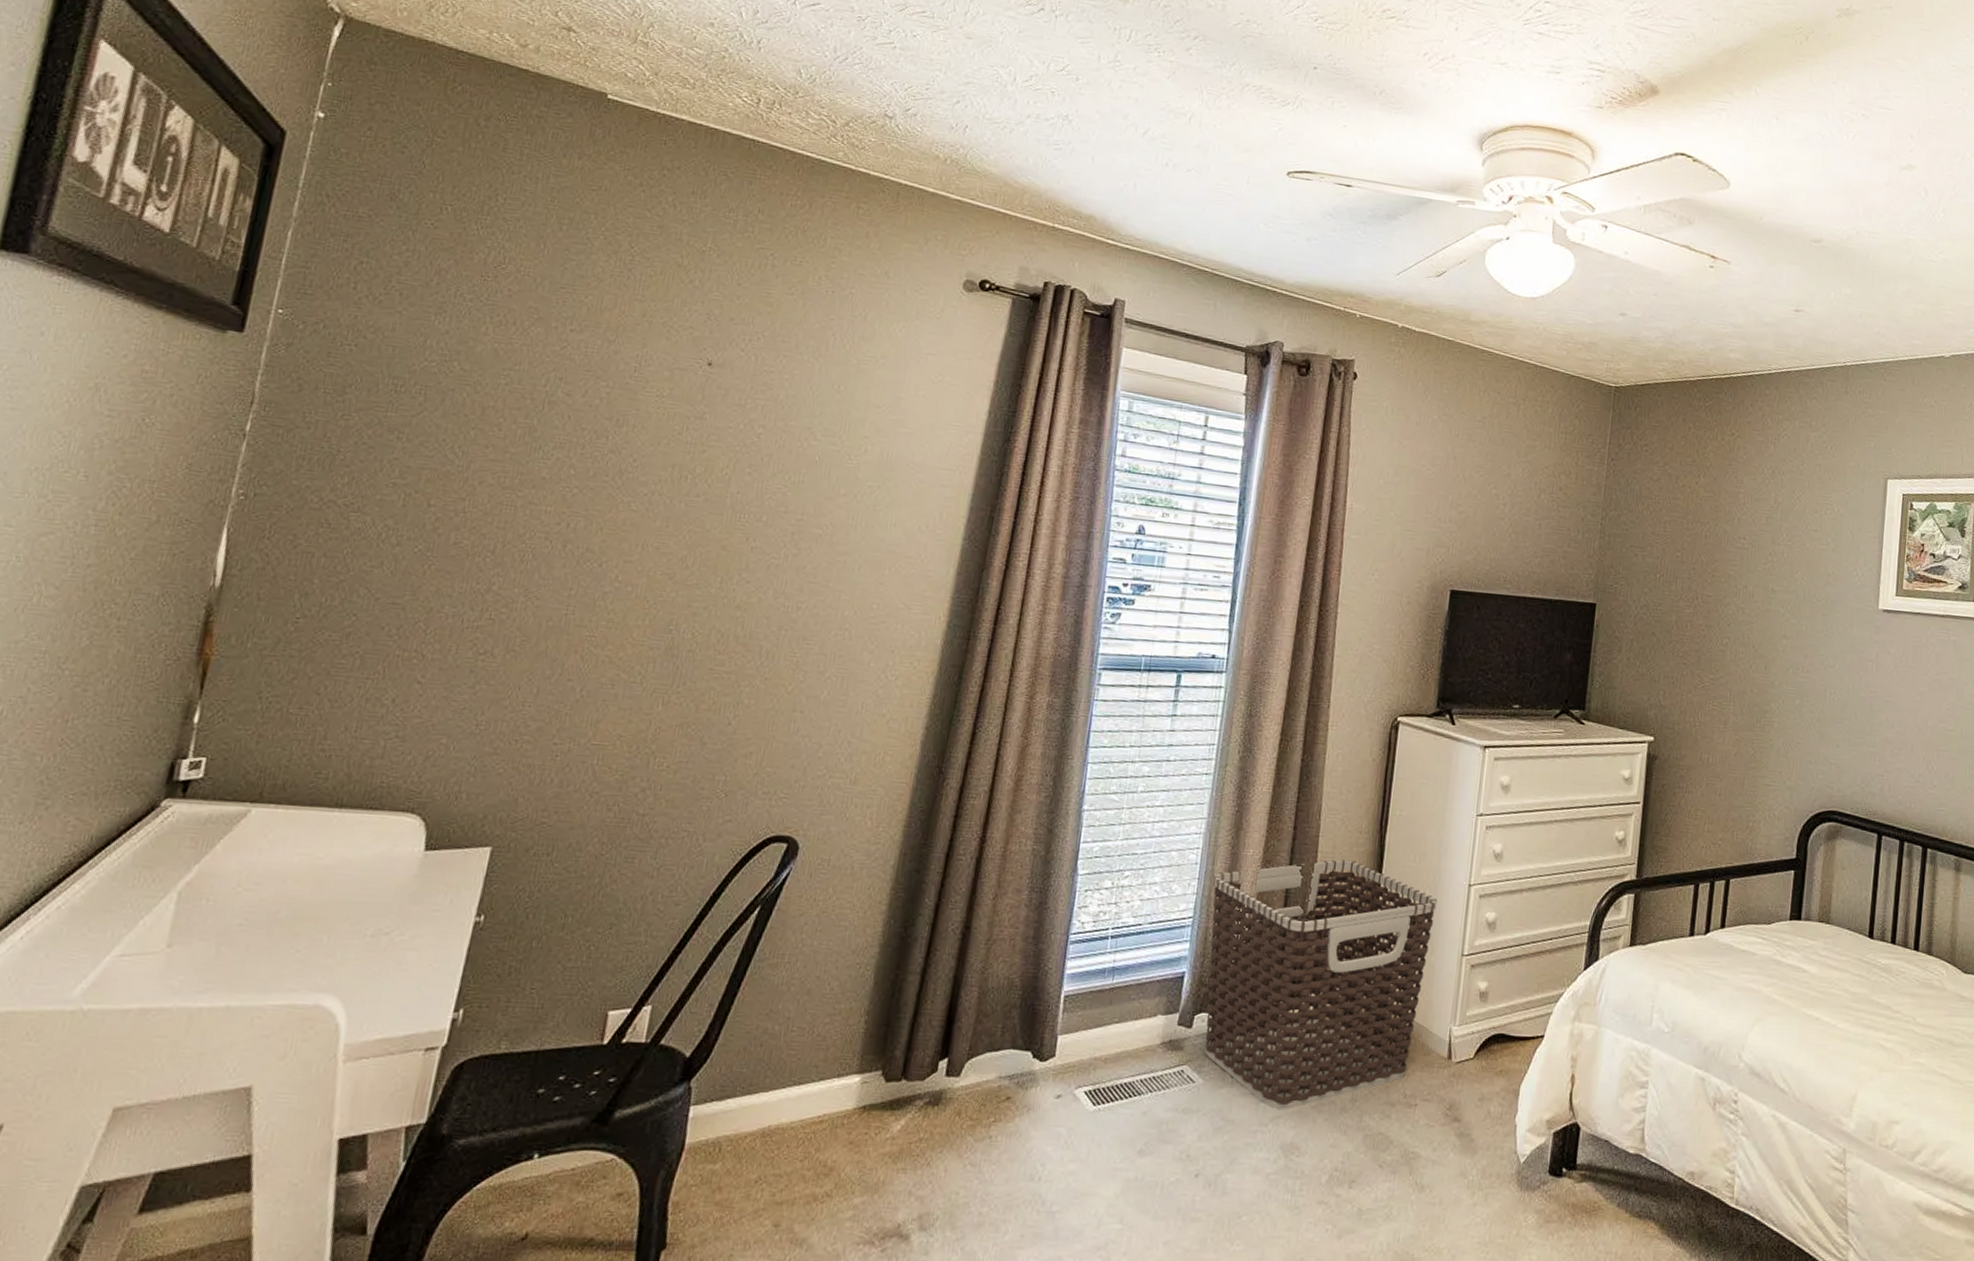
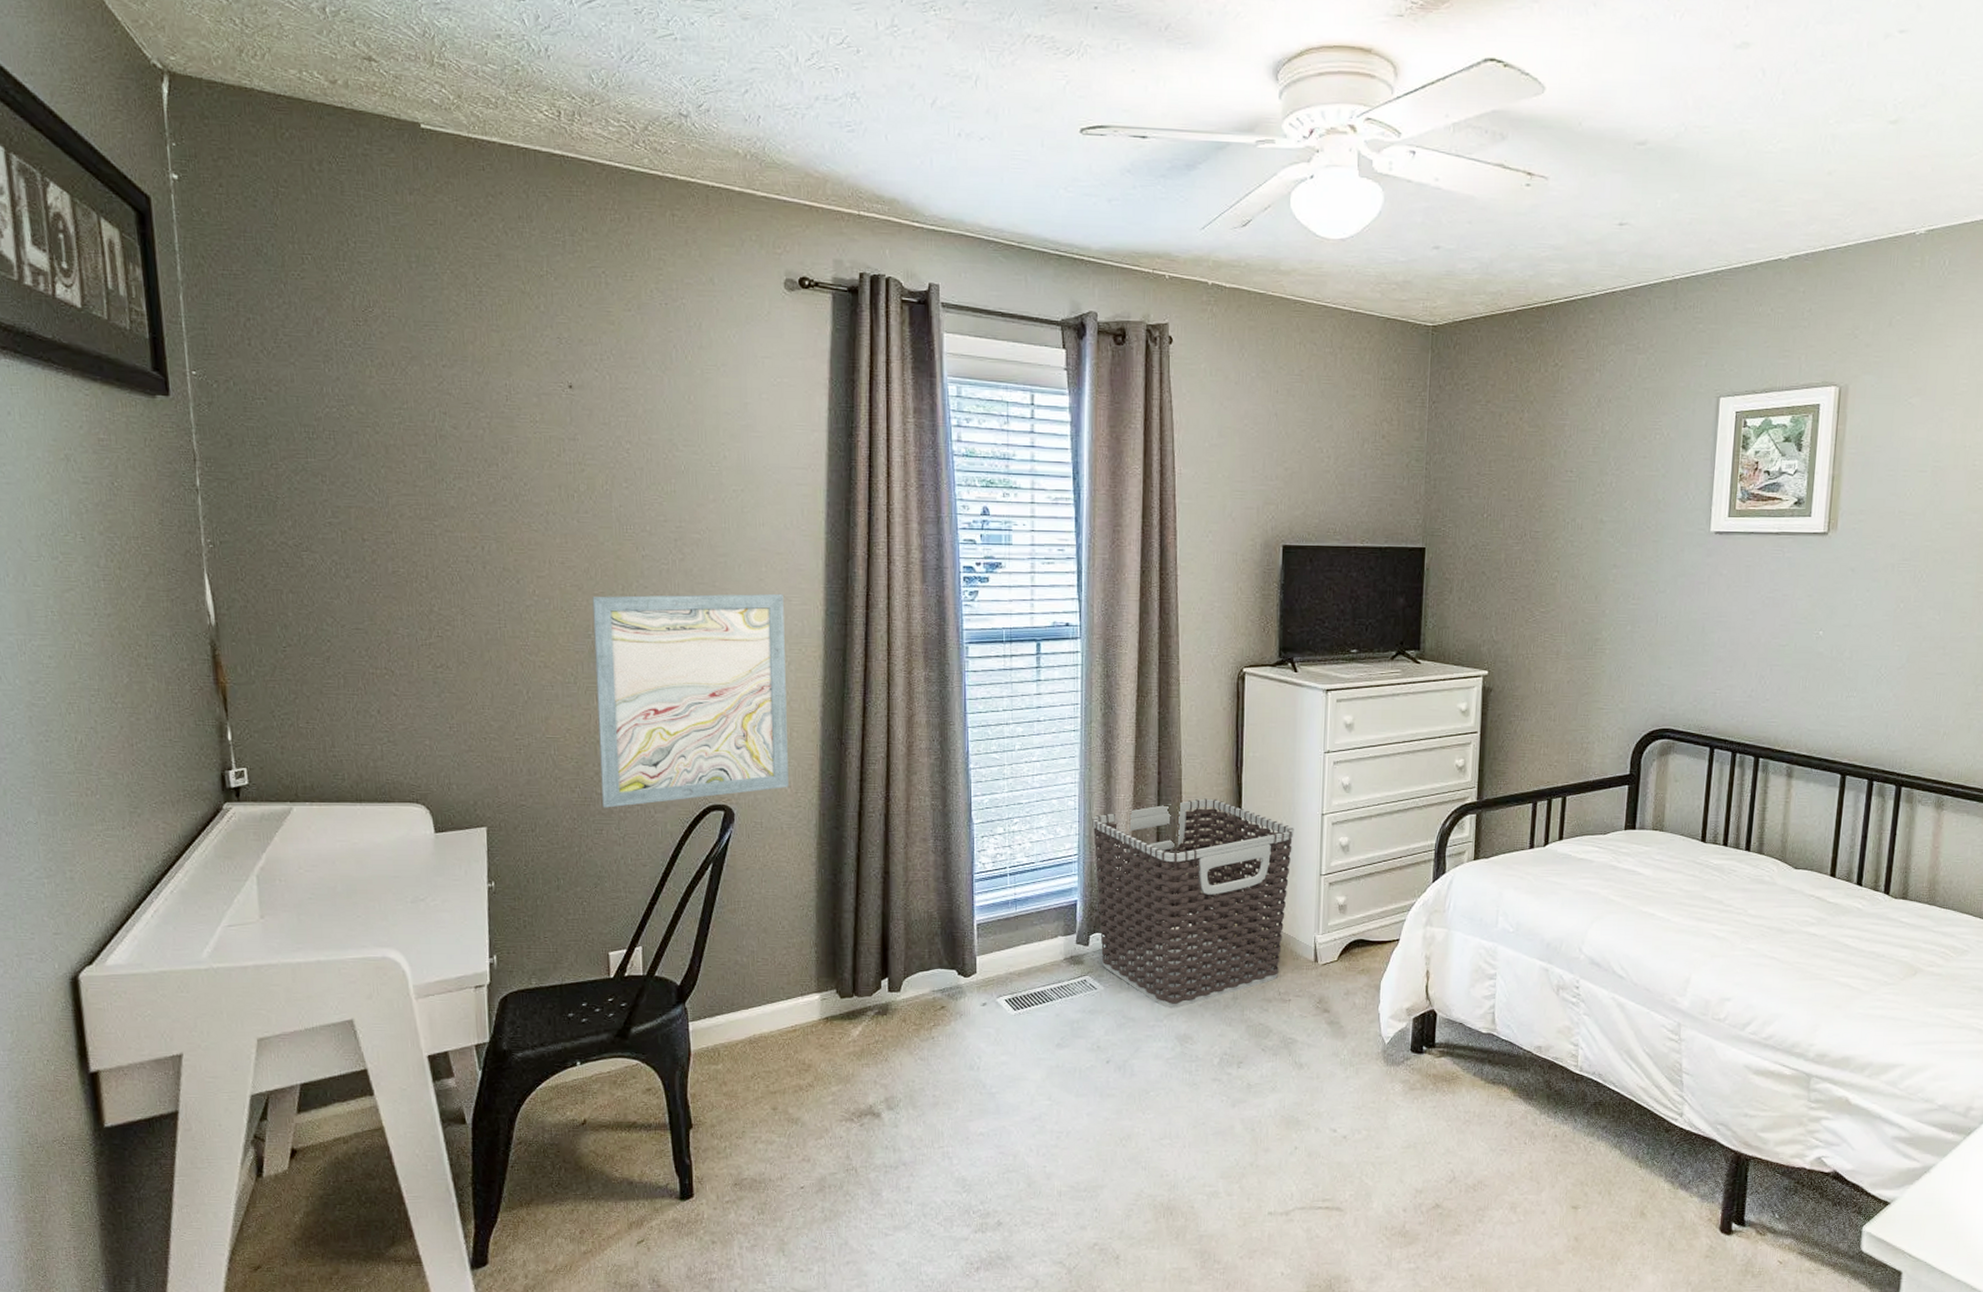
wall art: none [641,587,904,832] -> present [592,593,789,808]

